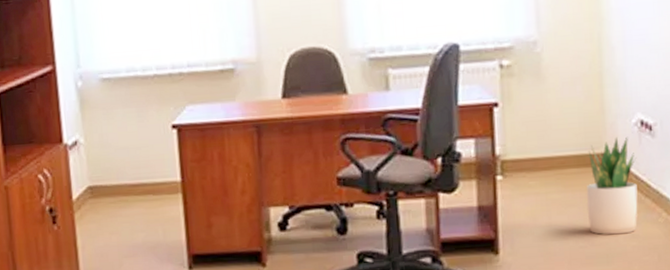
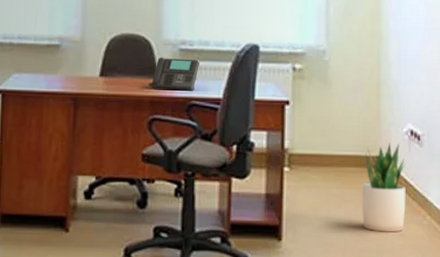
phone: none [336,67,394,106] -> present [148,57,200,92]

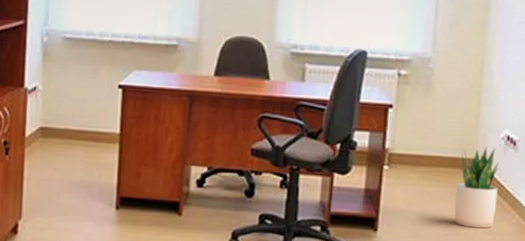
phone: present [148,57,200,92] -> none [259,59,310,93]

